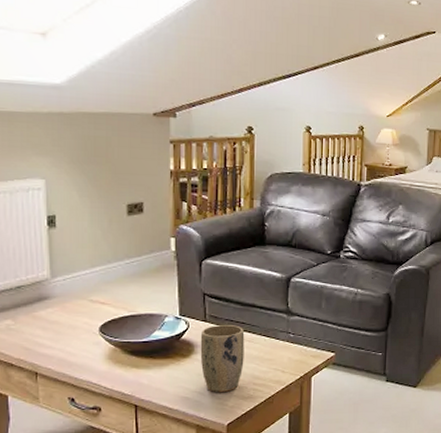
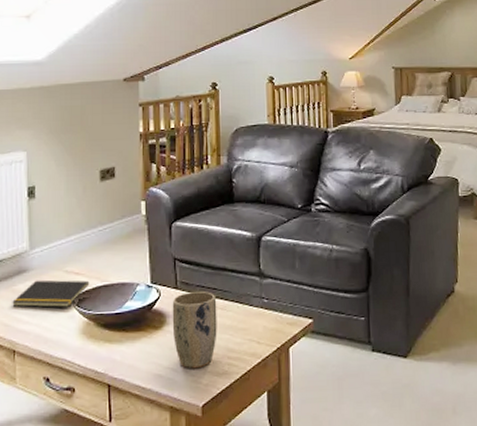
notepad: none [33,307,116,334] -> present [12,280,90,308]

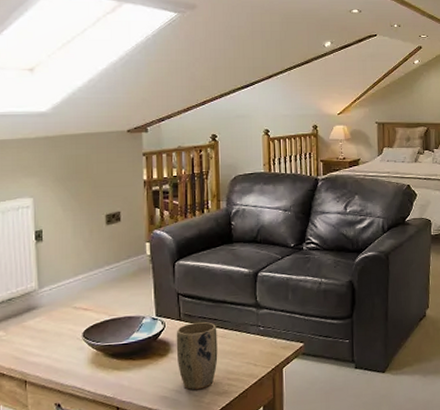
notepad: present [12,280,90,308] -> none [22,315,98,341]

